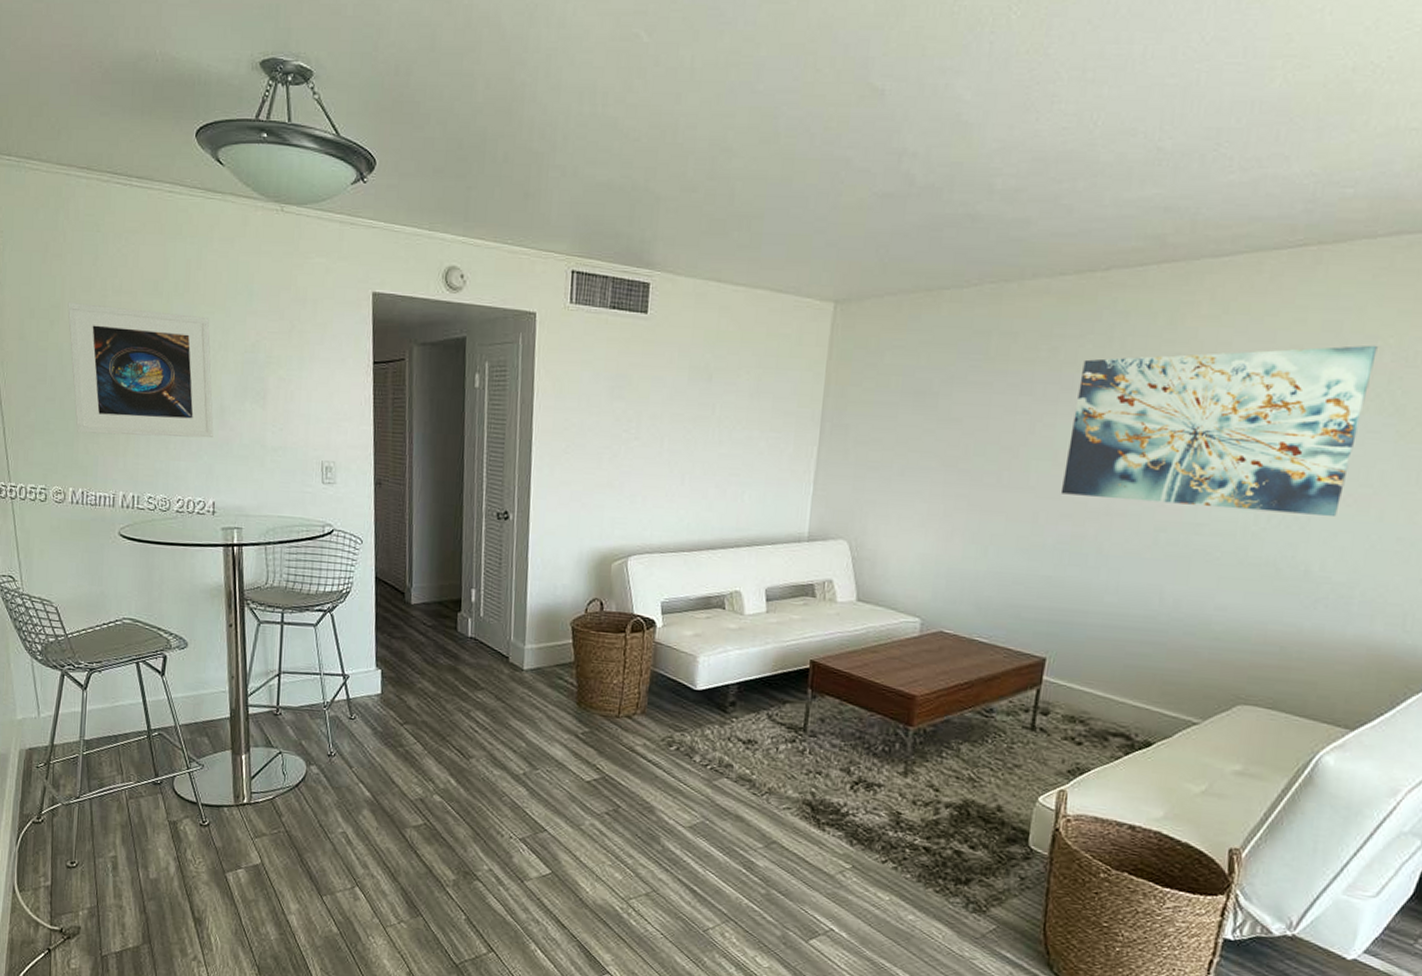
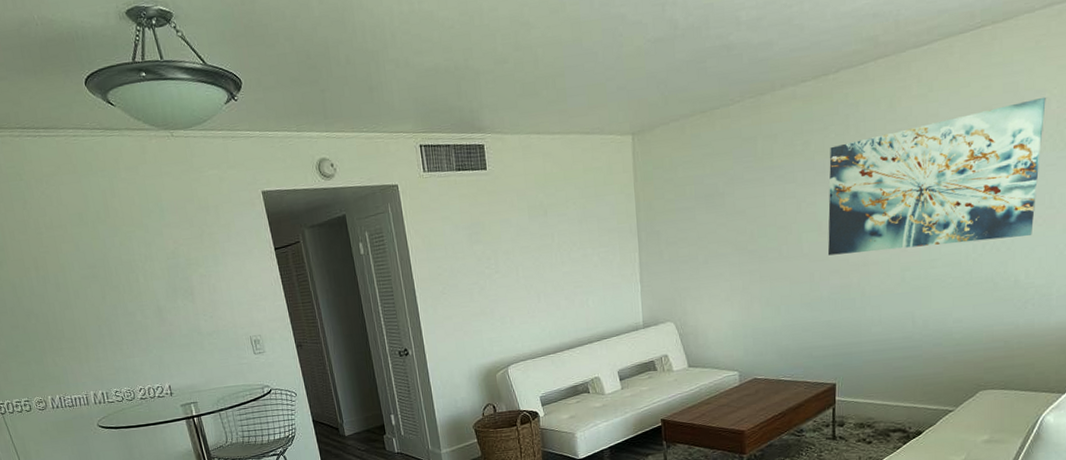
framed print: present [67,301,214,438] -> none [10,236,157,351]

